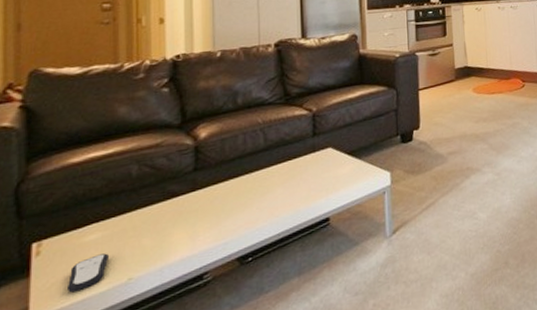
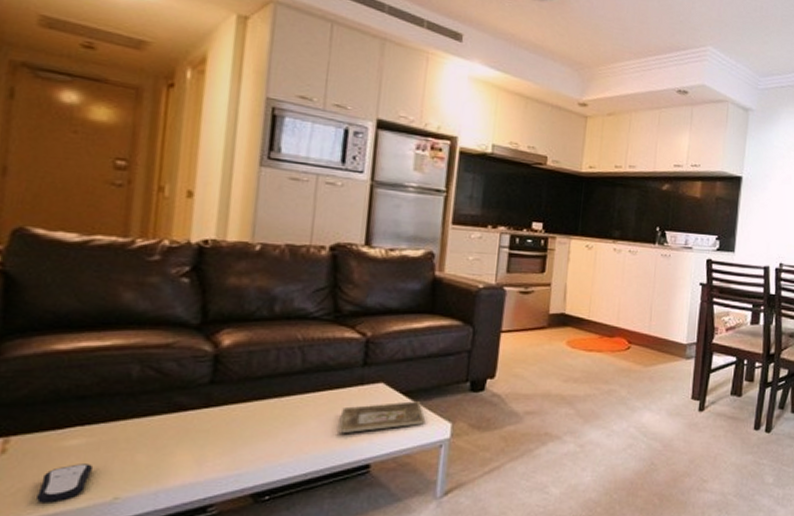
picture frame: none [300,158,369,196] -> present [338,401,426,434]

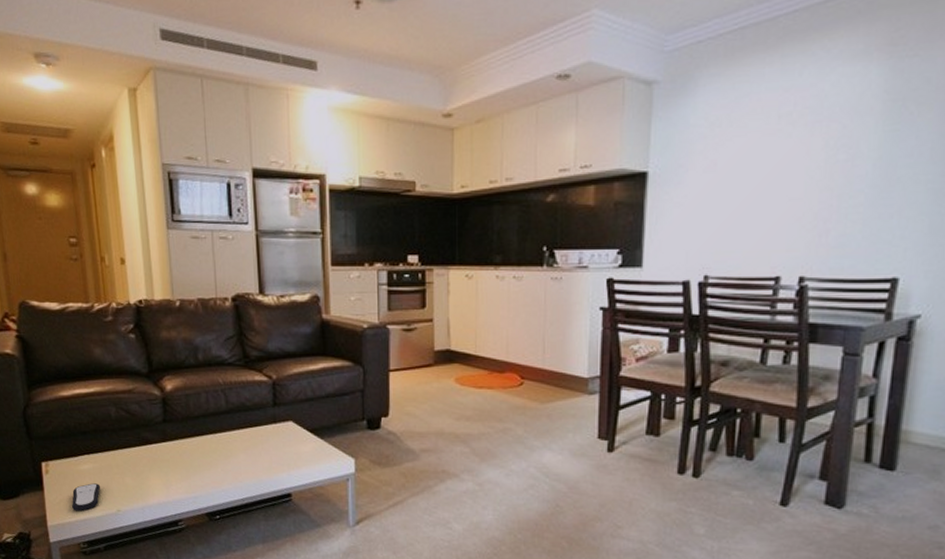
picture frame: present [338,401,426,434] -> none [262,438,332,466]

